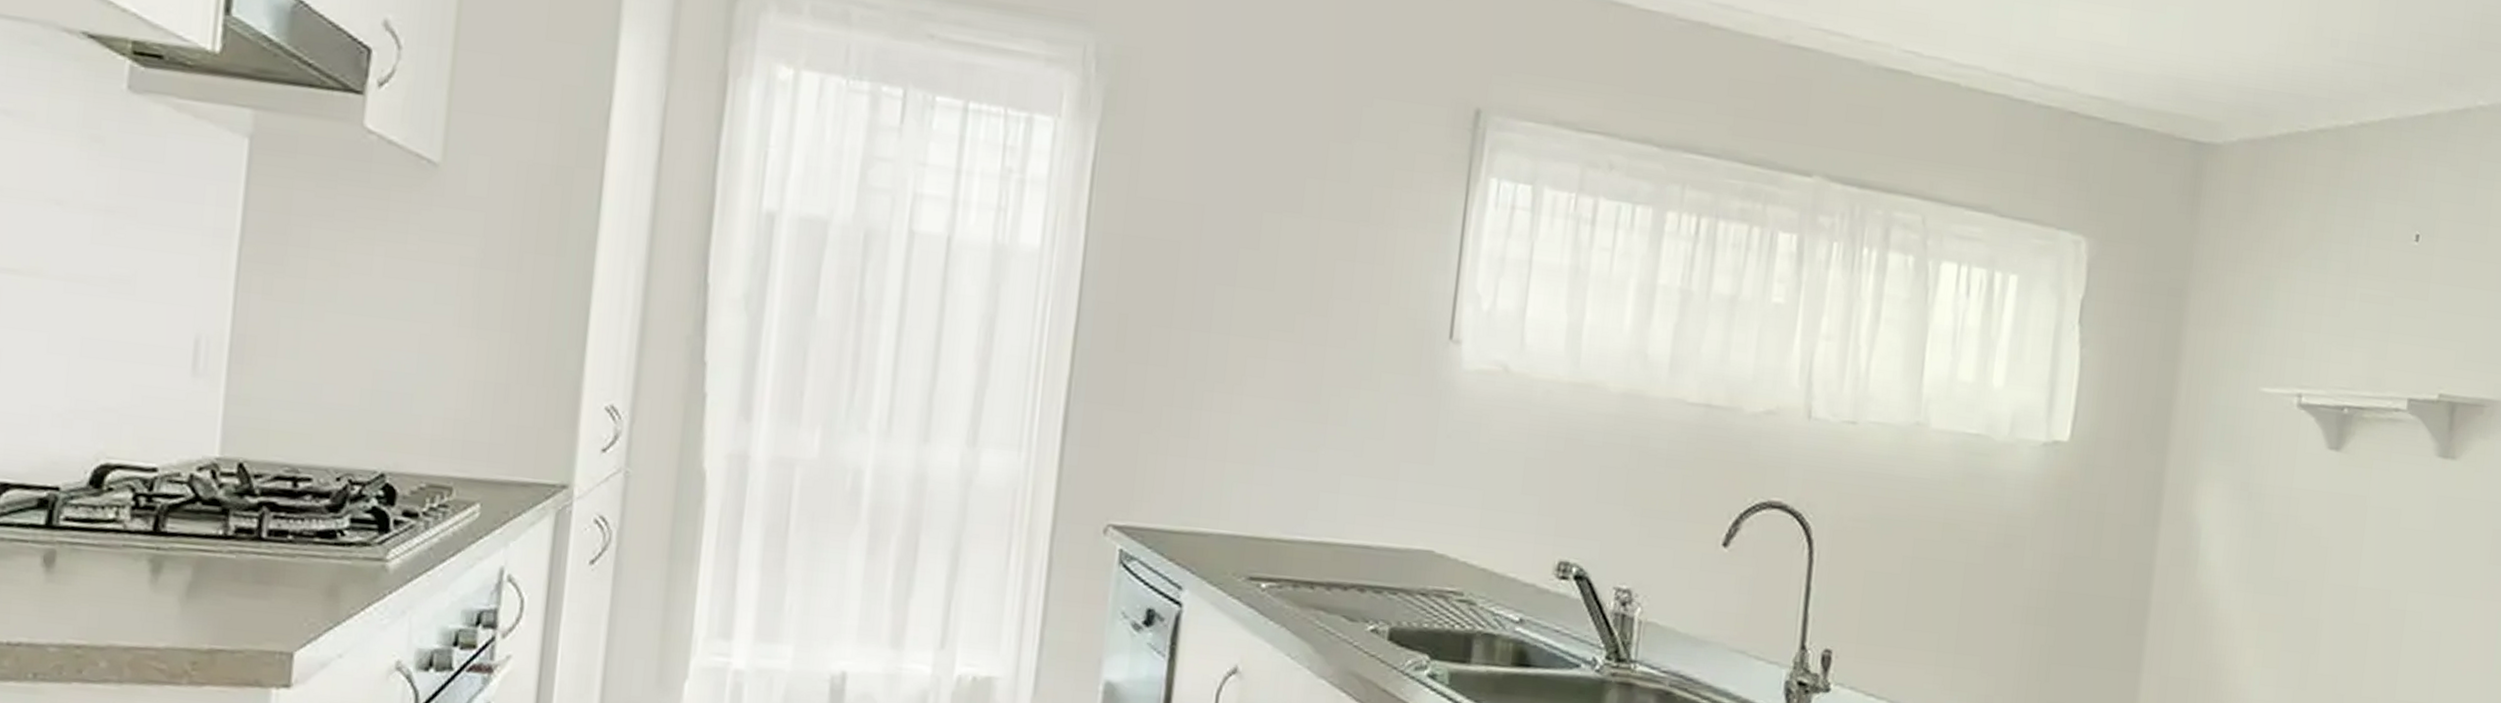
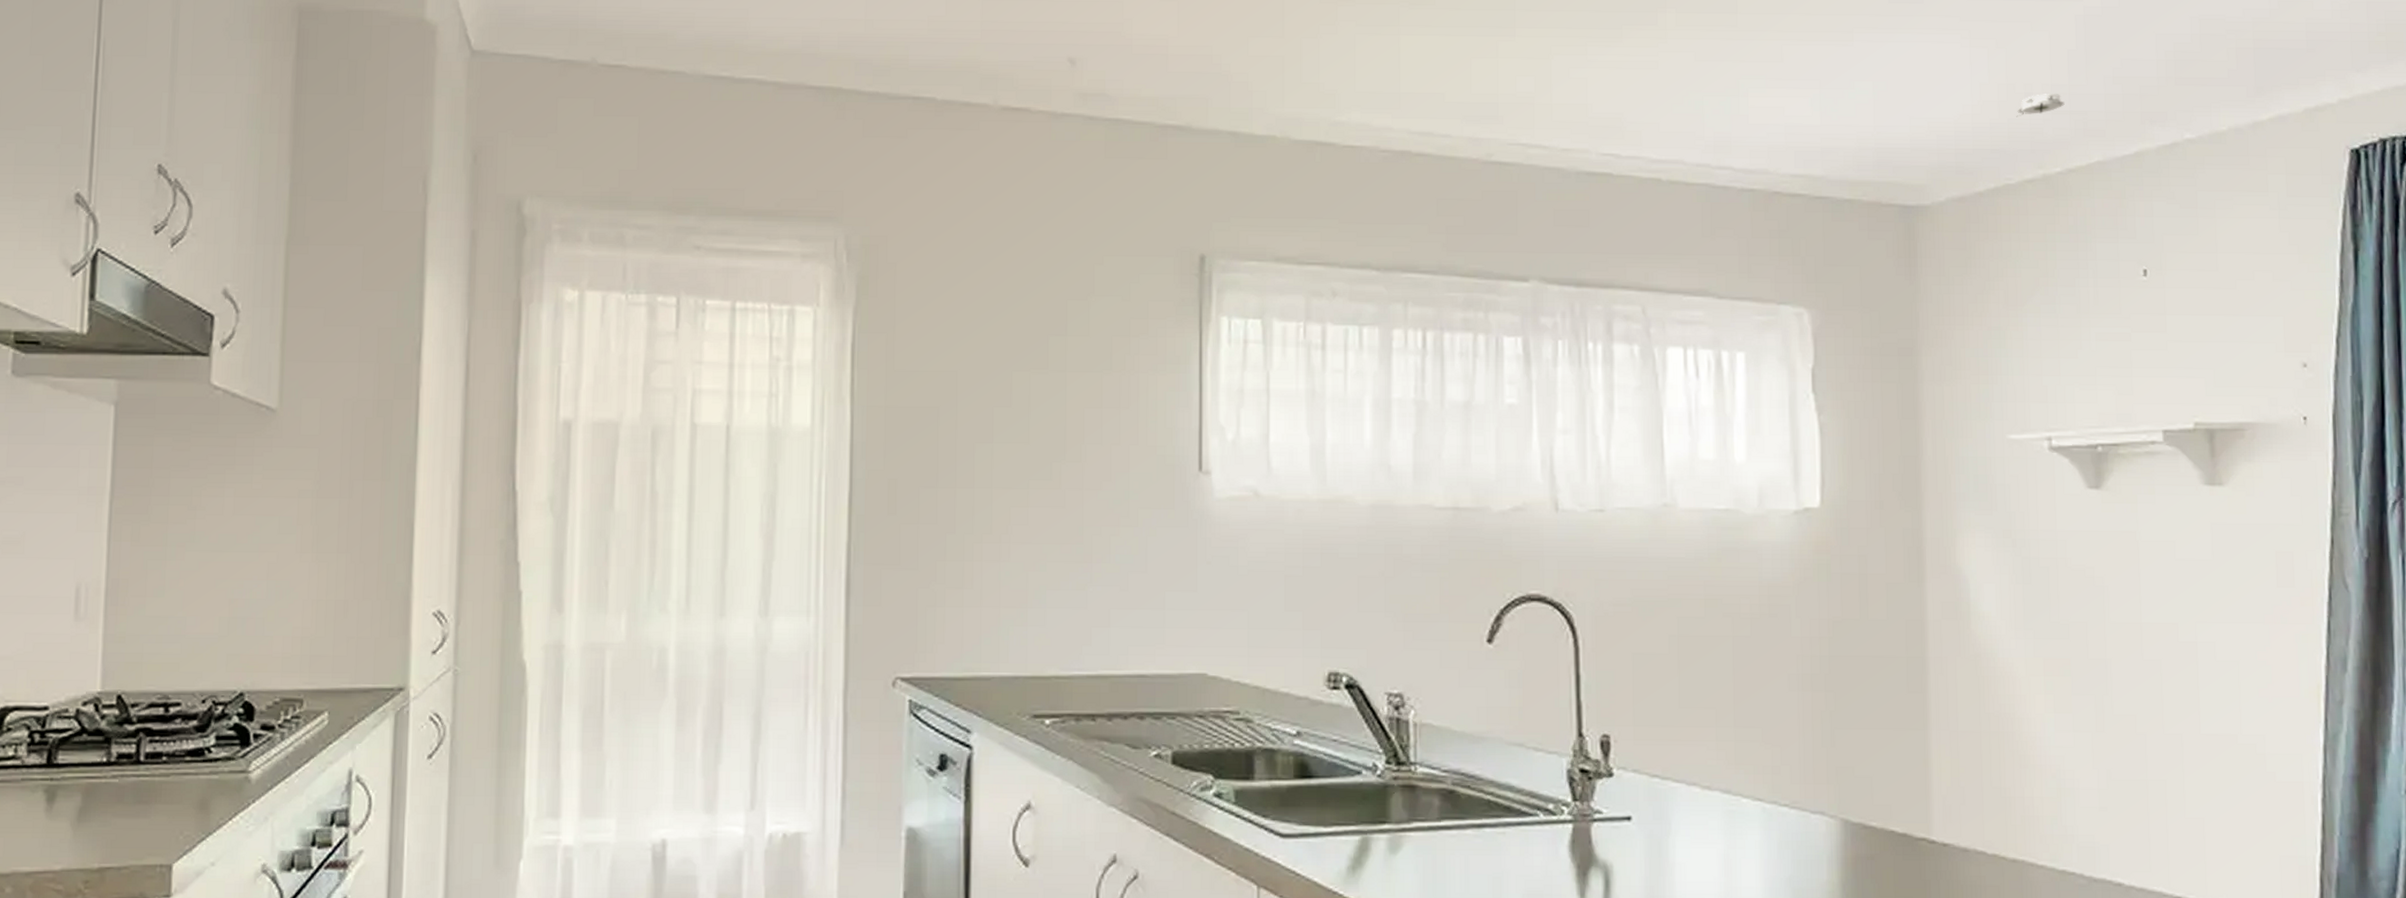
smoke detector: none [2319,41,2369,63] -> present [2016,94,2065,117]

